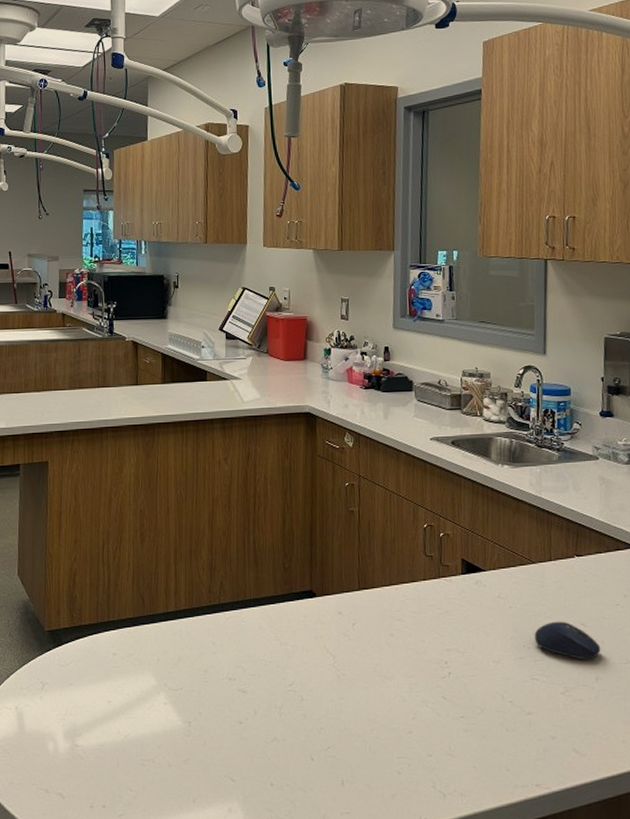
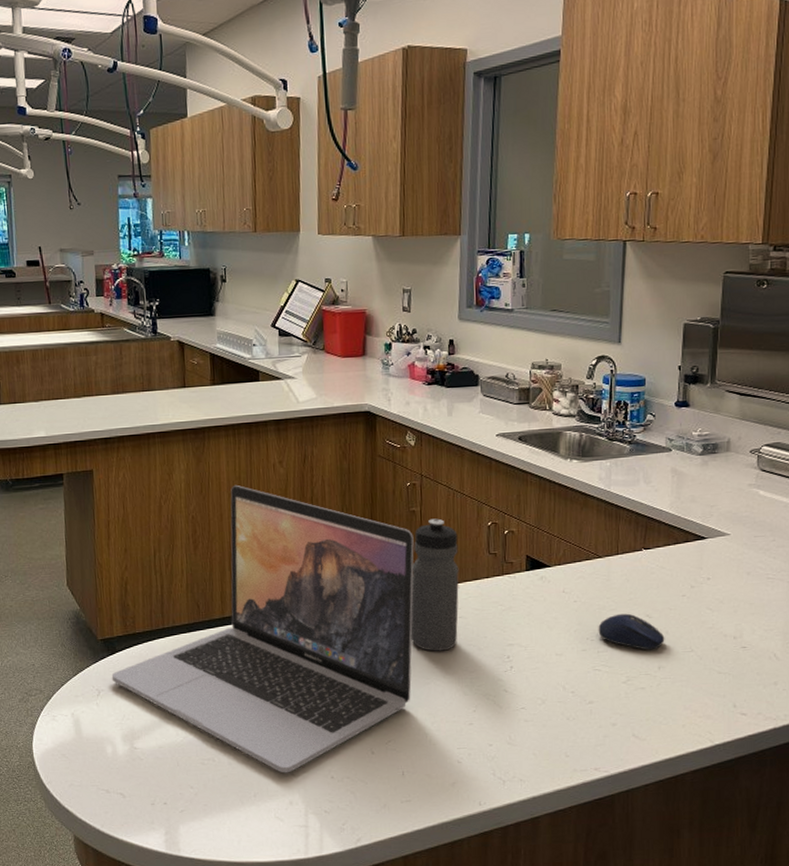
laptop: none [56,481,353,778] -> present [111,485,414,773]
water bottle: none [349,519,397,654] -> present [410,518,459,651]

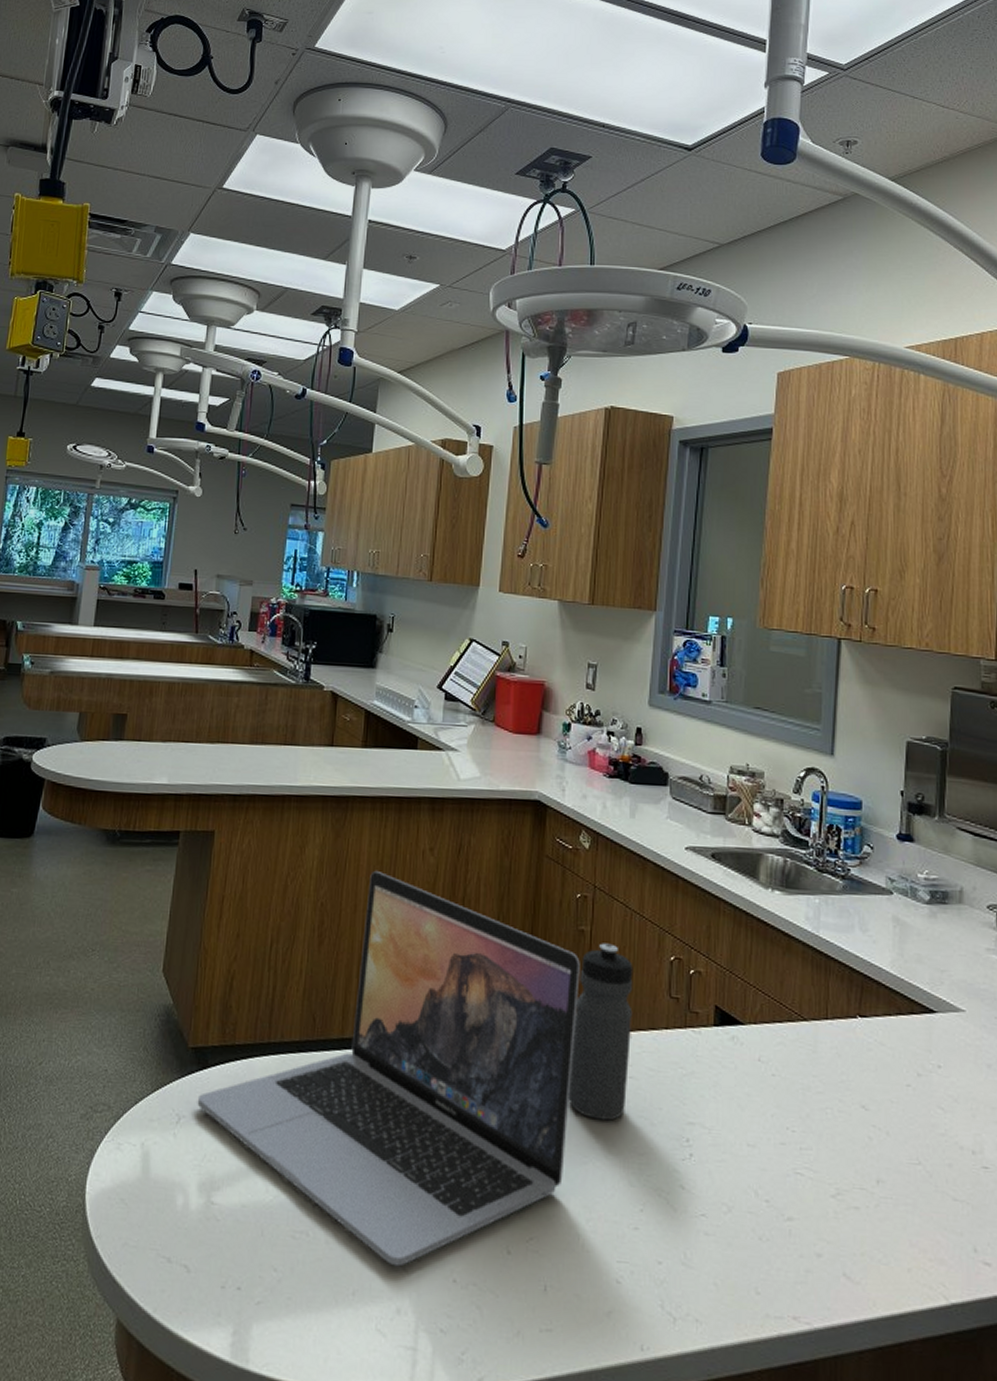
computer mouse: present [598,613,665,650] -> none [801,1099,885,1156]

